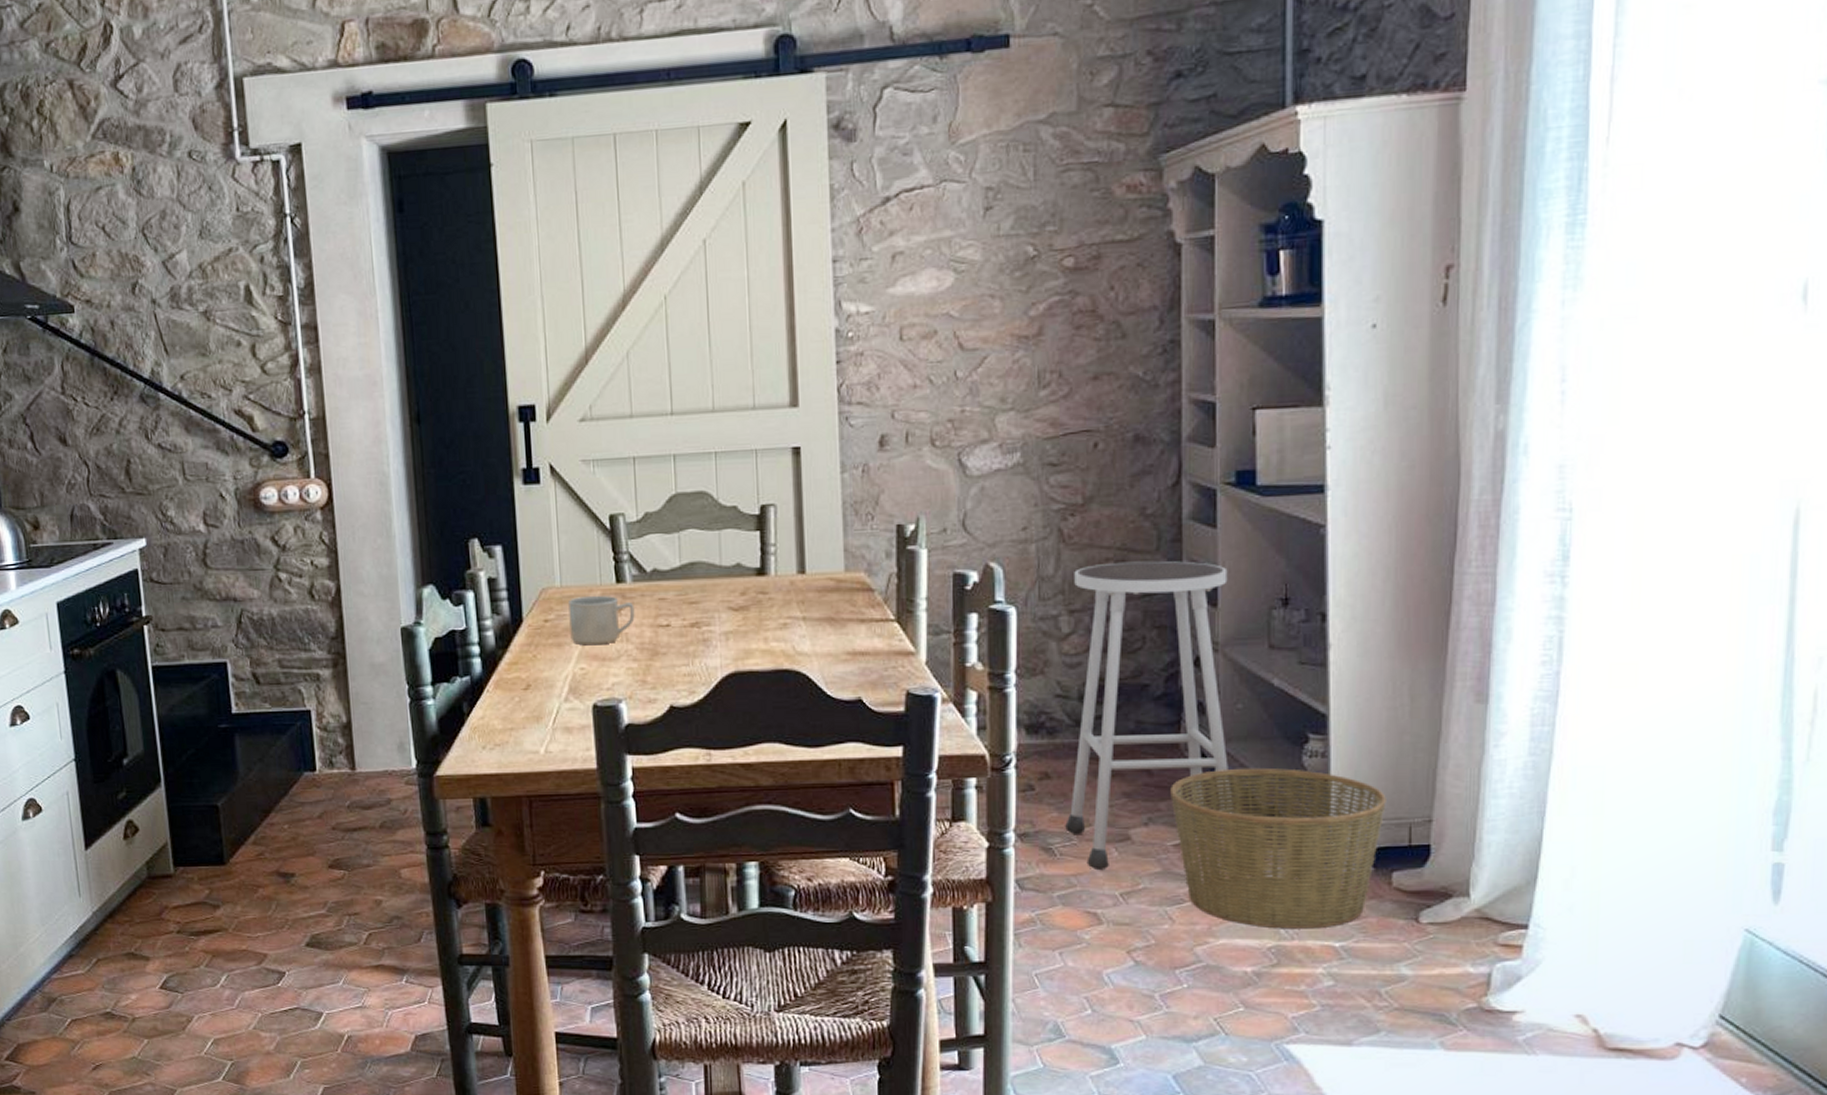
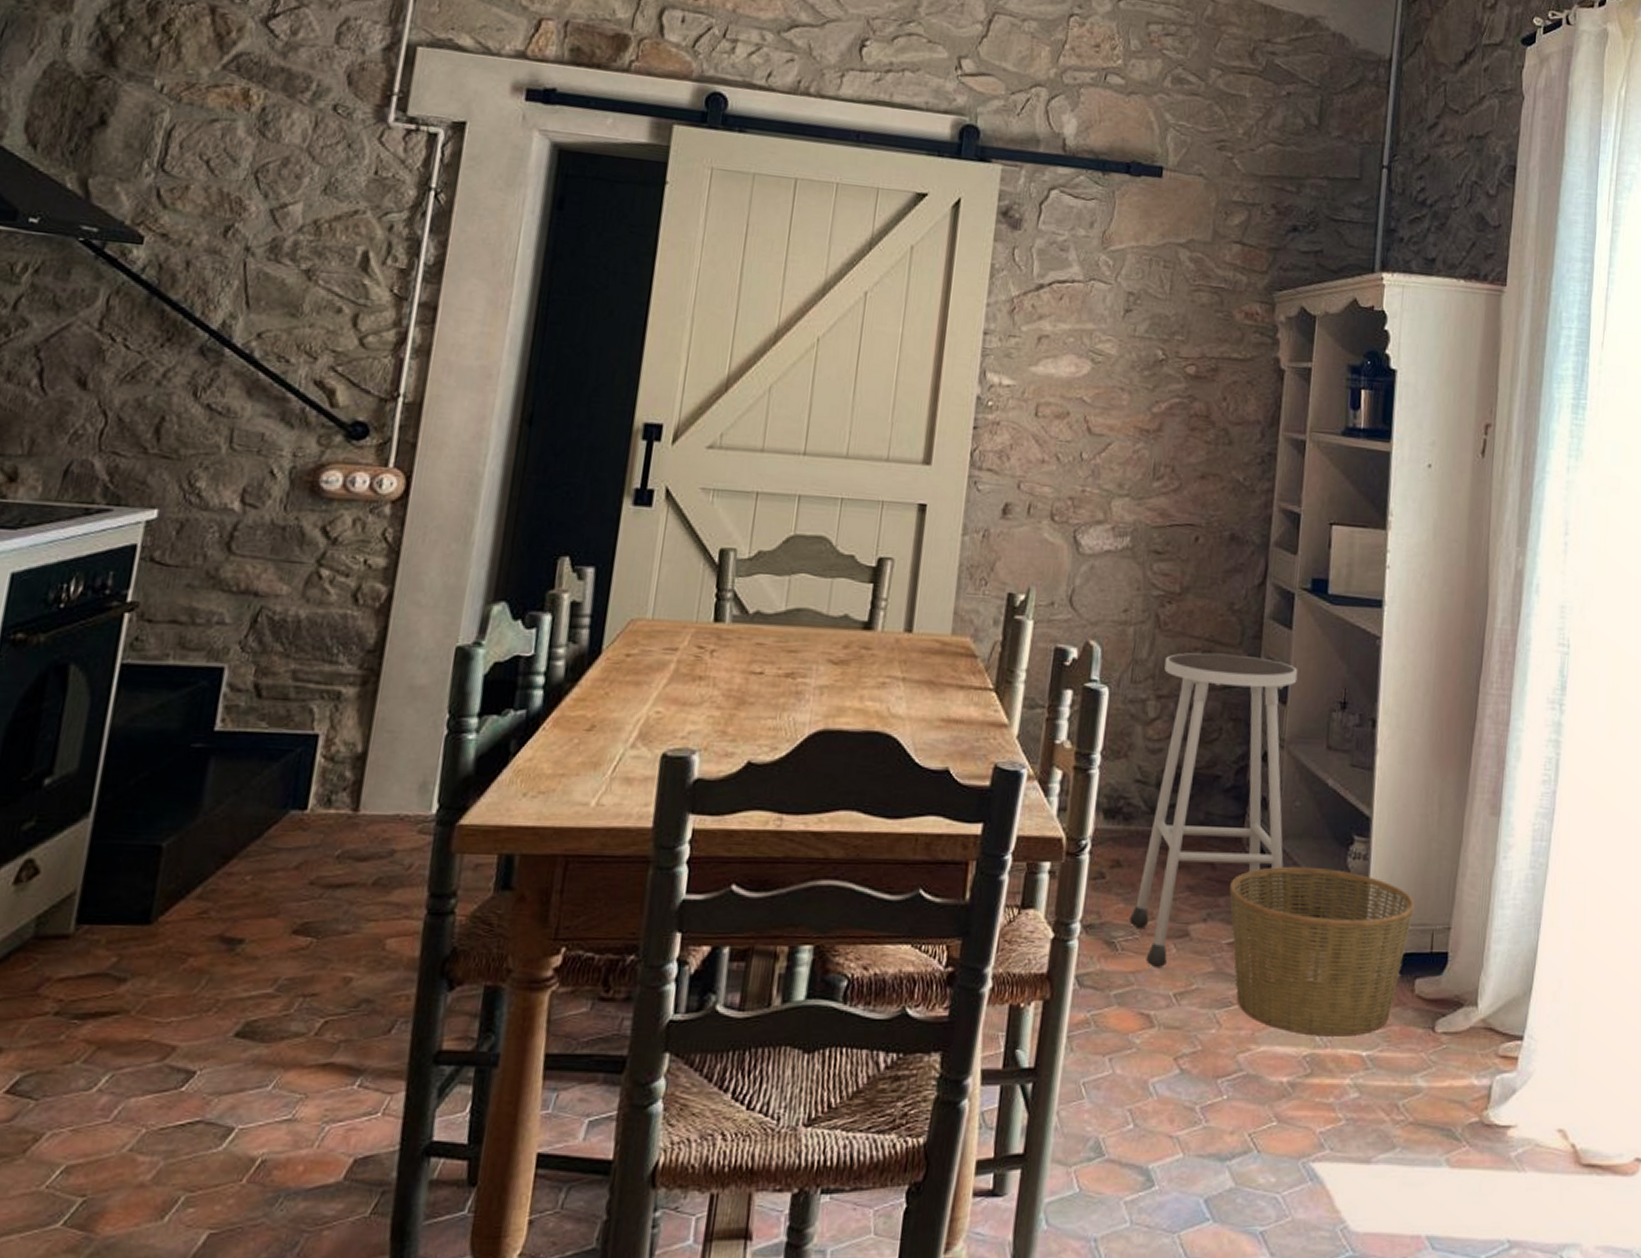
mug: present [568,595,635,646] -> none [651,632,729,688]

